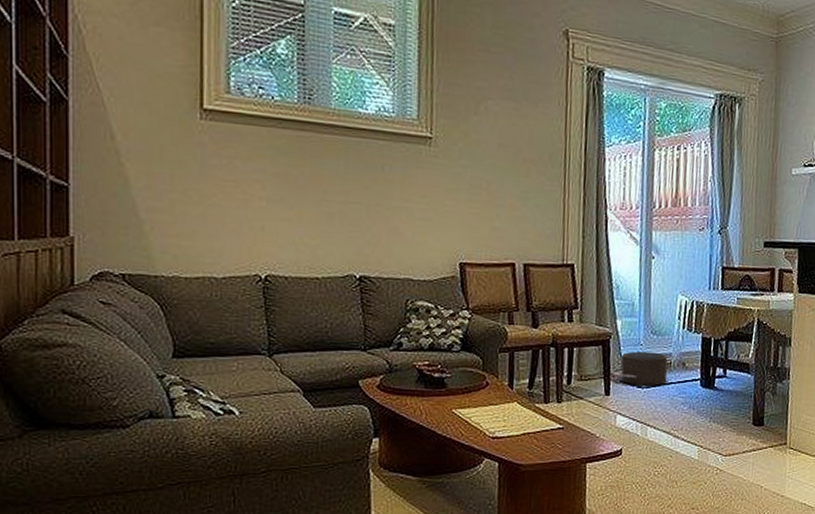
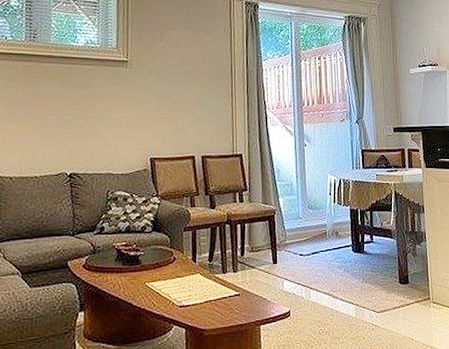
pouf: present [613,351,668,386] -> none [278,224,324,254]

